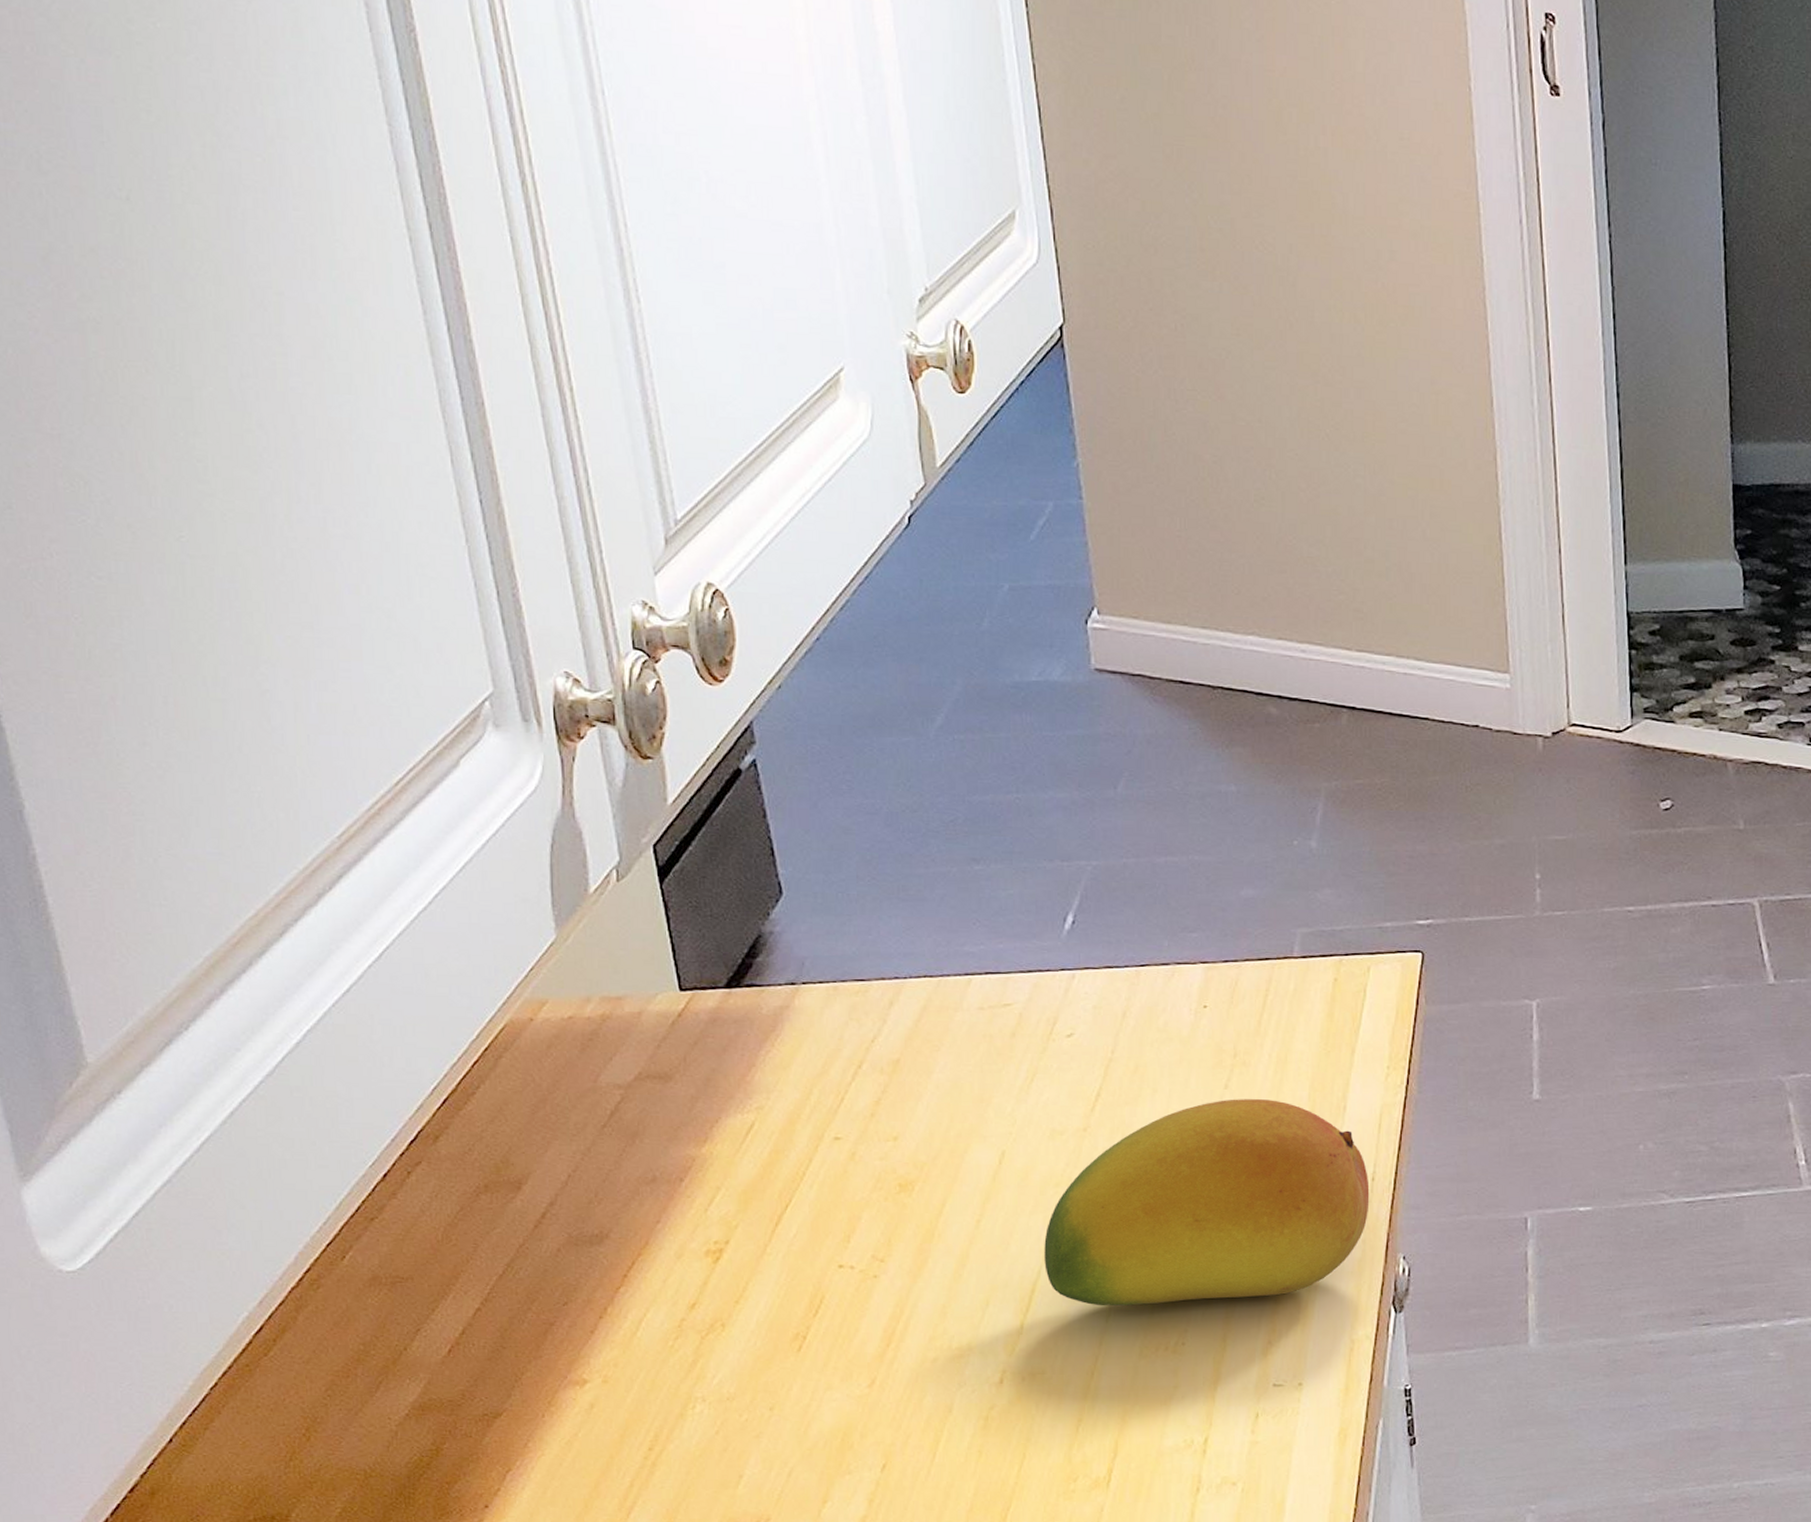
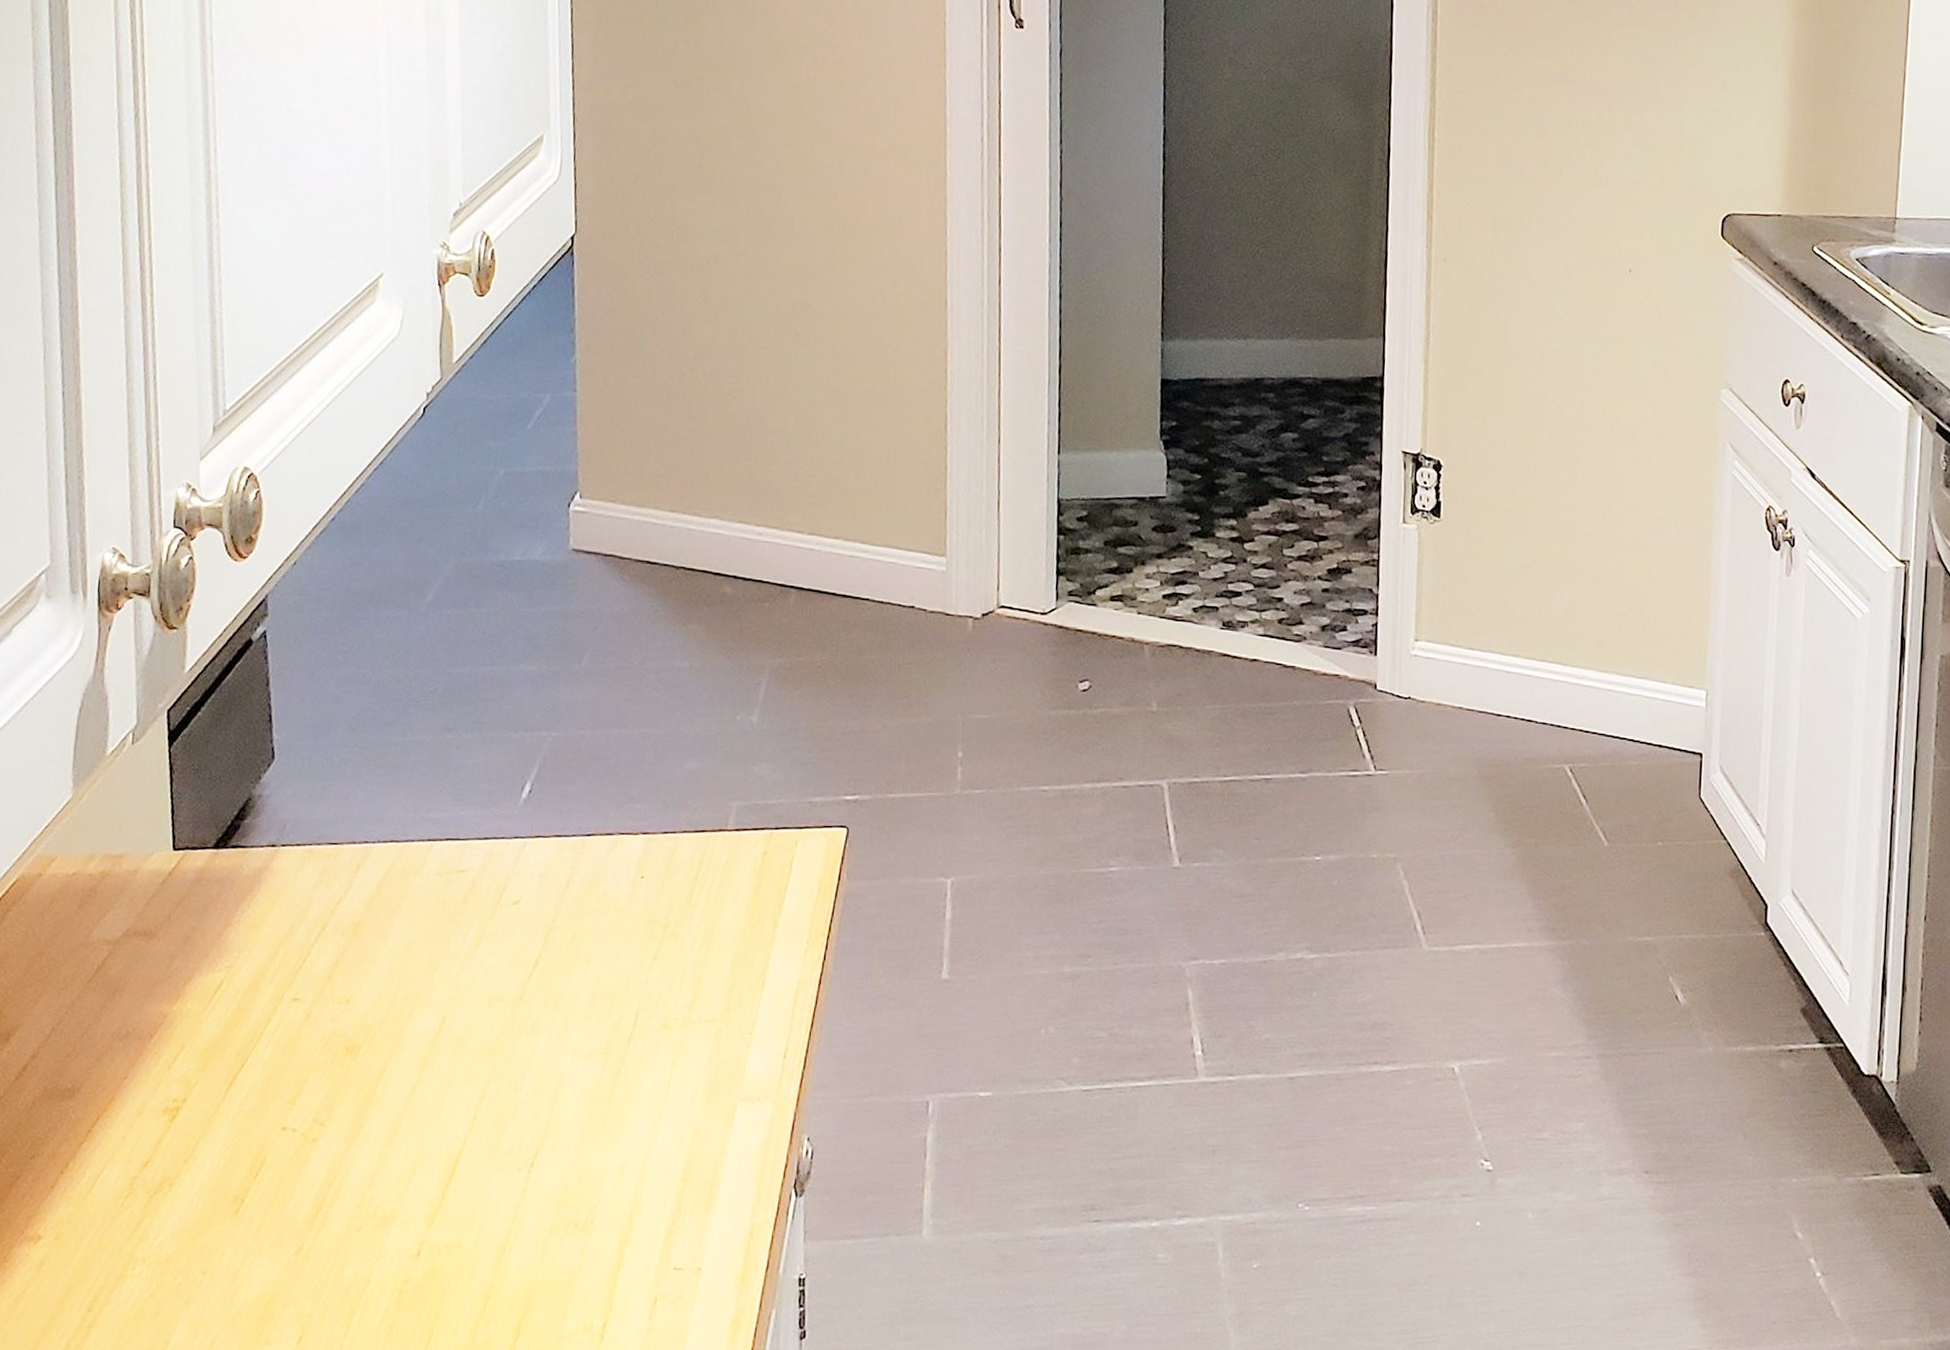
fruit: present [1044,1099,1370,1306] -> none [470,970,781,1180]

